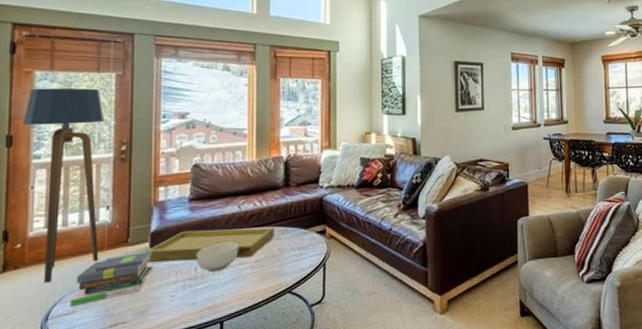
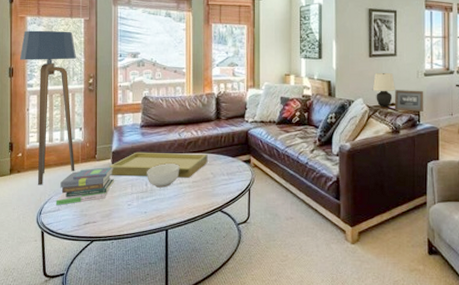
table lamp: none [460,127,483,165] -> present [372,72,395,108]
picture frame: none [482,144,513,167] -> present [394,90,424,112]

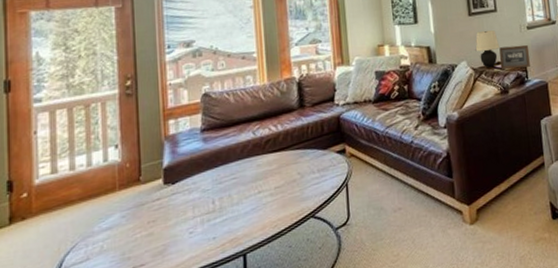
floor lamp: present [19,30,77,185] -> none [20,24,111,232]
books: present [56,167,115,206] -> none [83,189,169,255]
tray: present [109,152,208,178] -> none [159,150,293,199]
bowl: present [147,163,180,188] -> none [213,169,257,204]

